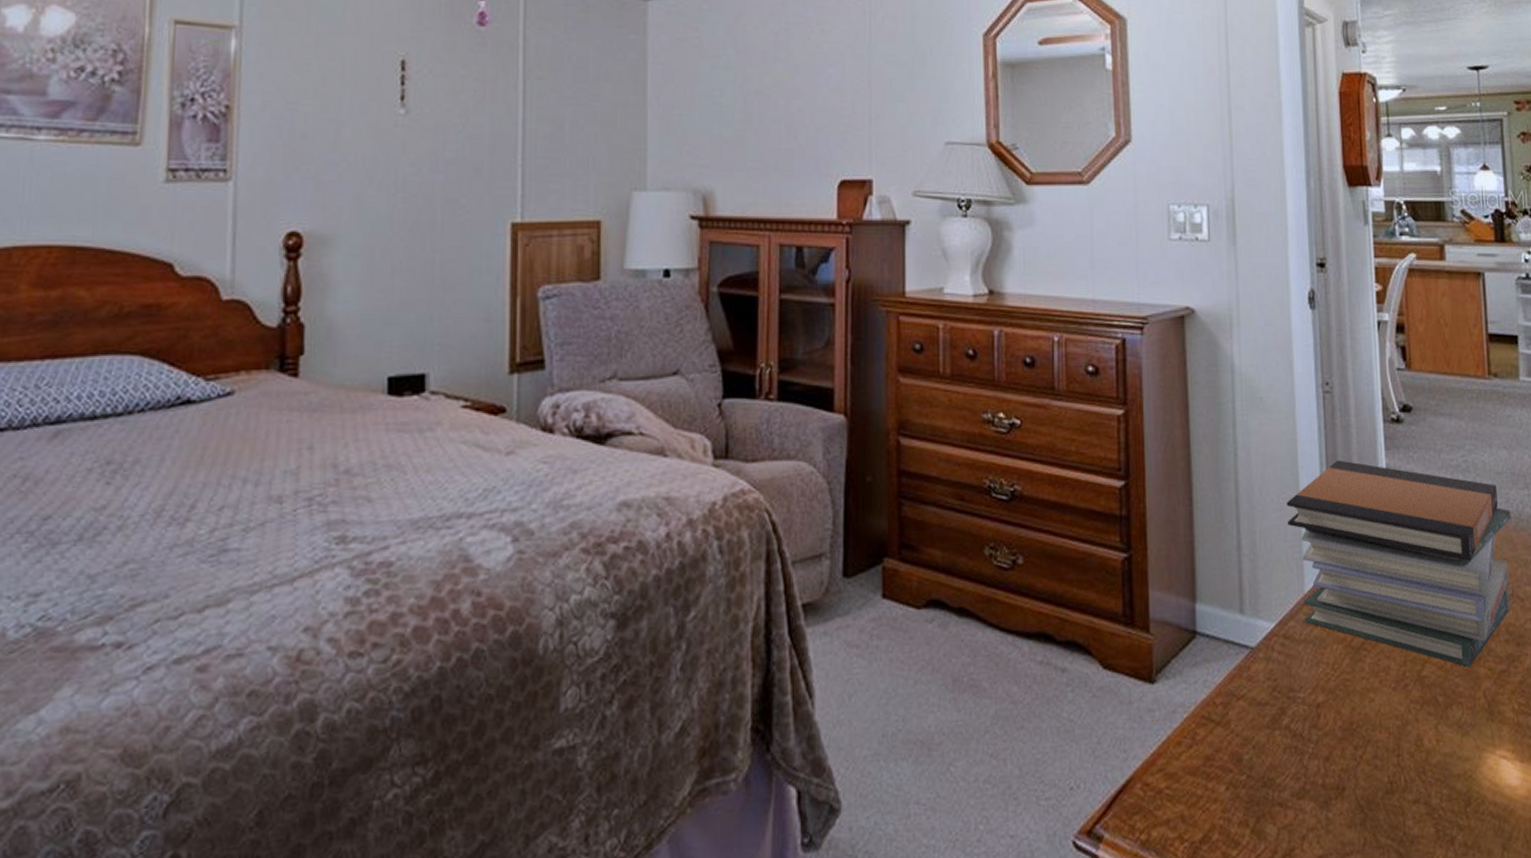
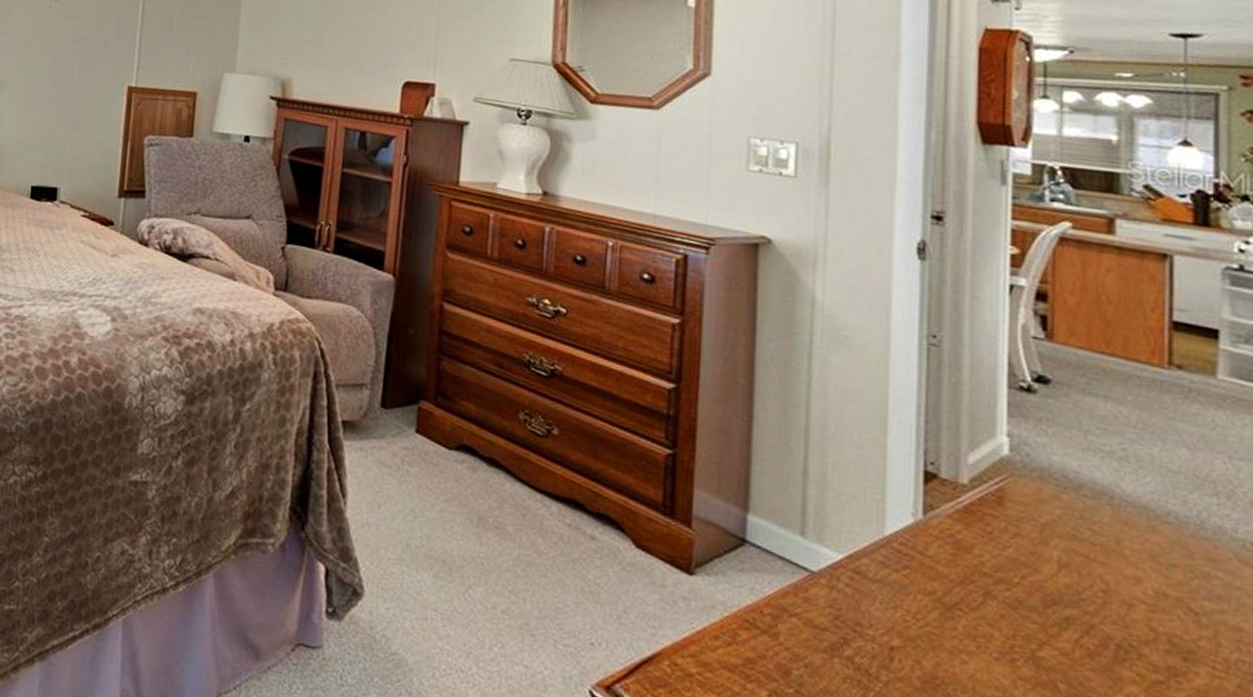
book stack: present [1286,460,1514,667] -> none [868,414,1189,665]

